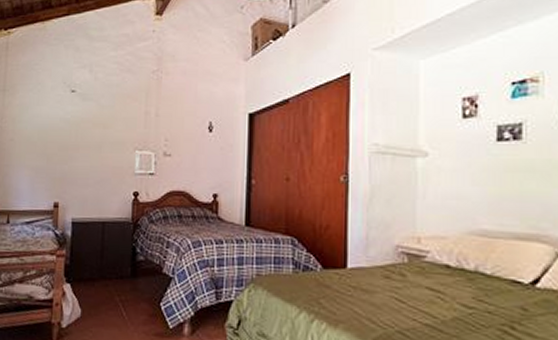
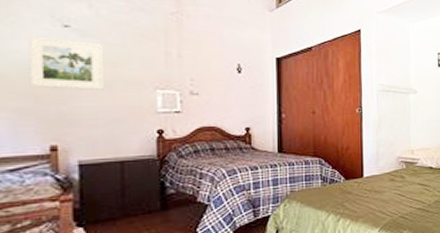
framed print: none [45,101,97,151] -> present [28,35,103,90]

